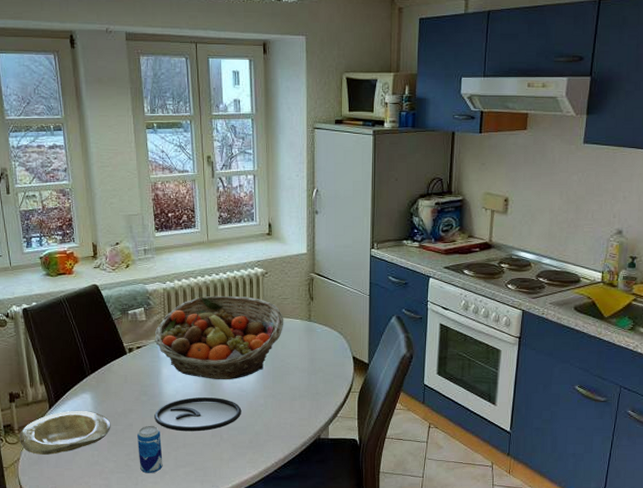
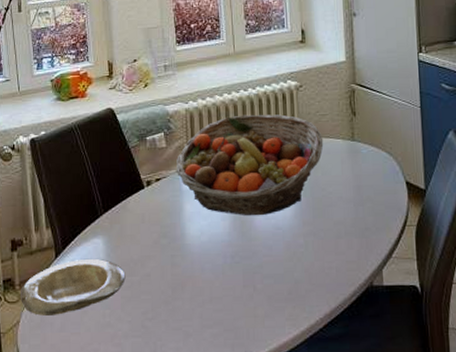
beverage can: present [137,425,163,474] -> none [156,275,186,337]
plate: present [154,397,242,432] -> none [176,238,278,282]

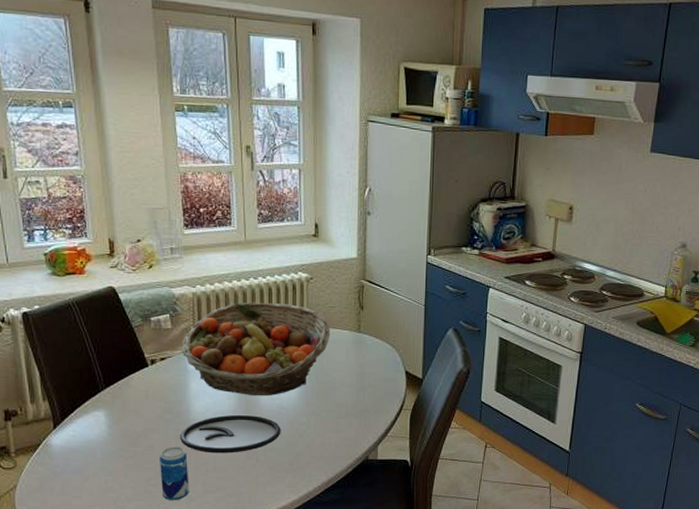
plate: present [19,258,126,316] -> none [15,430,129,481]
beverage can: none [156,275,186,337] -> present [160,446,189,501]
plate: none [176,238,278,282] -> present [180,415,281,453]

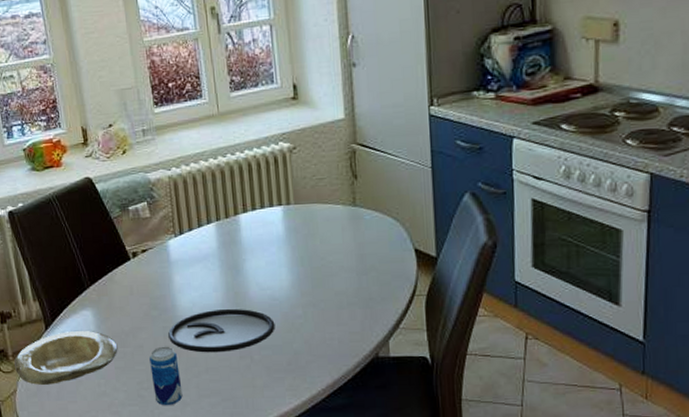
plate: none [15,430,129,481] -> present [14,330,118,385]
fruit basket: present [181,302,331,396] -> none [162,179,322,287]

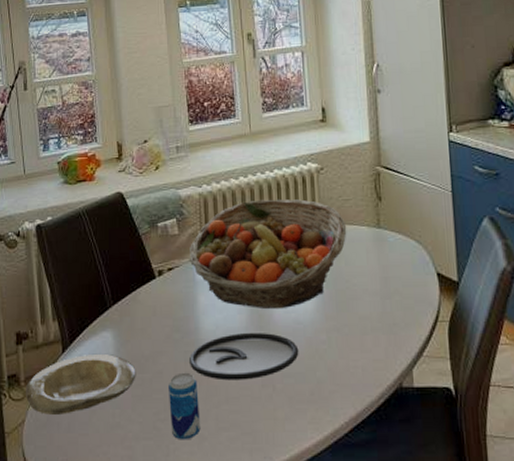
fruit basket: none [162,179,322,287] -> present [189,199,347,309]

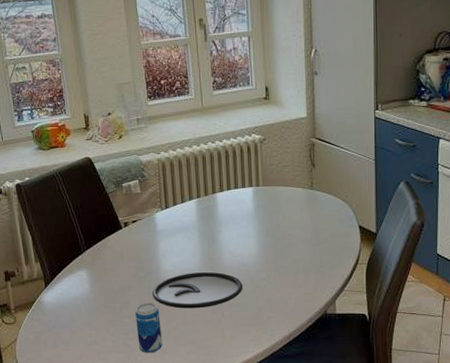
plate: present [25,353,136,415] -> none [15,288,108,335]
fruit basket: present [189,199,347,309] -> none [150,165,285,254]

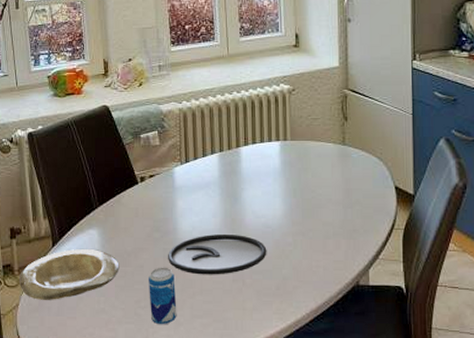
plate: none [15,288,108,335] -> present [18,248,120,300]

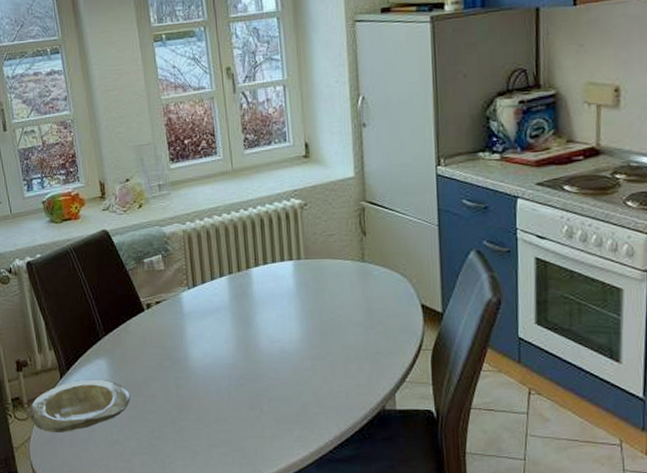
beverage can: present [149,267,177,325] -> none [161,396,193,455]
plate: present [168,234,267,275] -> none [180,361,285,403]

